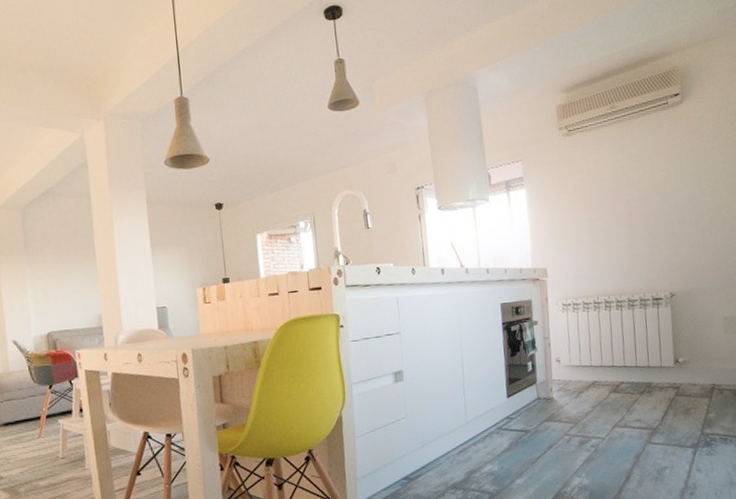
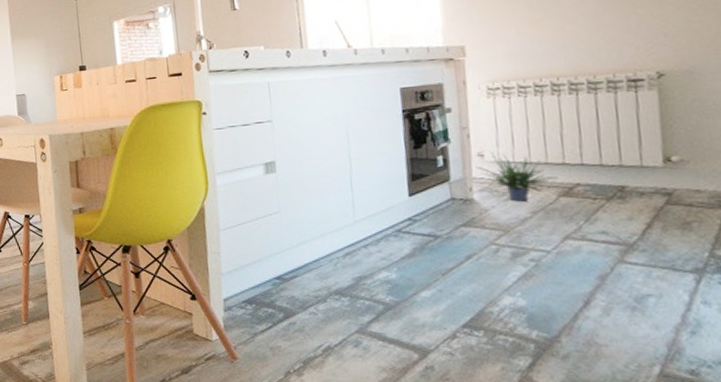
potted plant: none [554,358,610,399] -> present [475,152,558,202]

